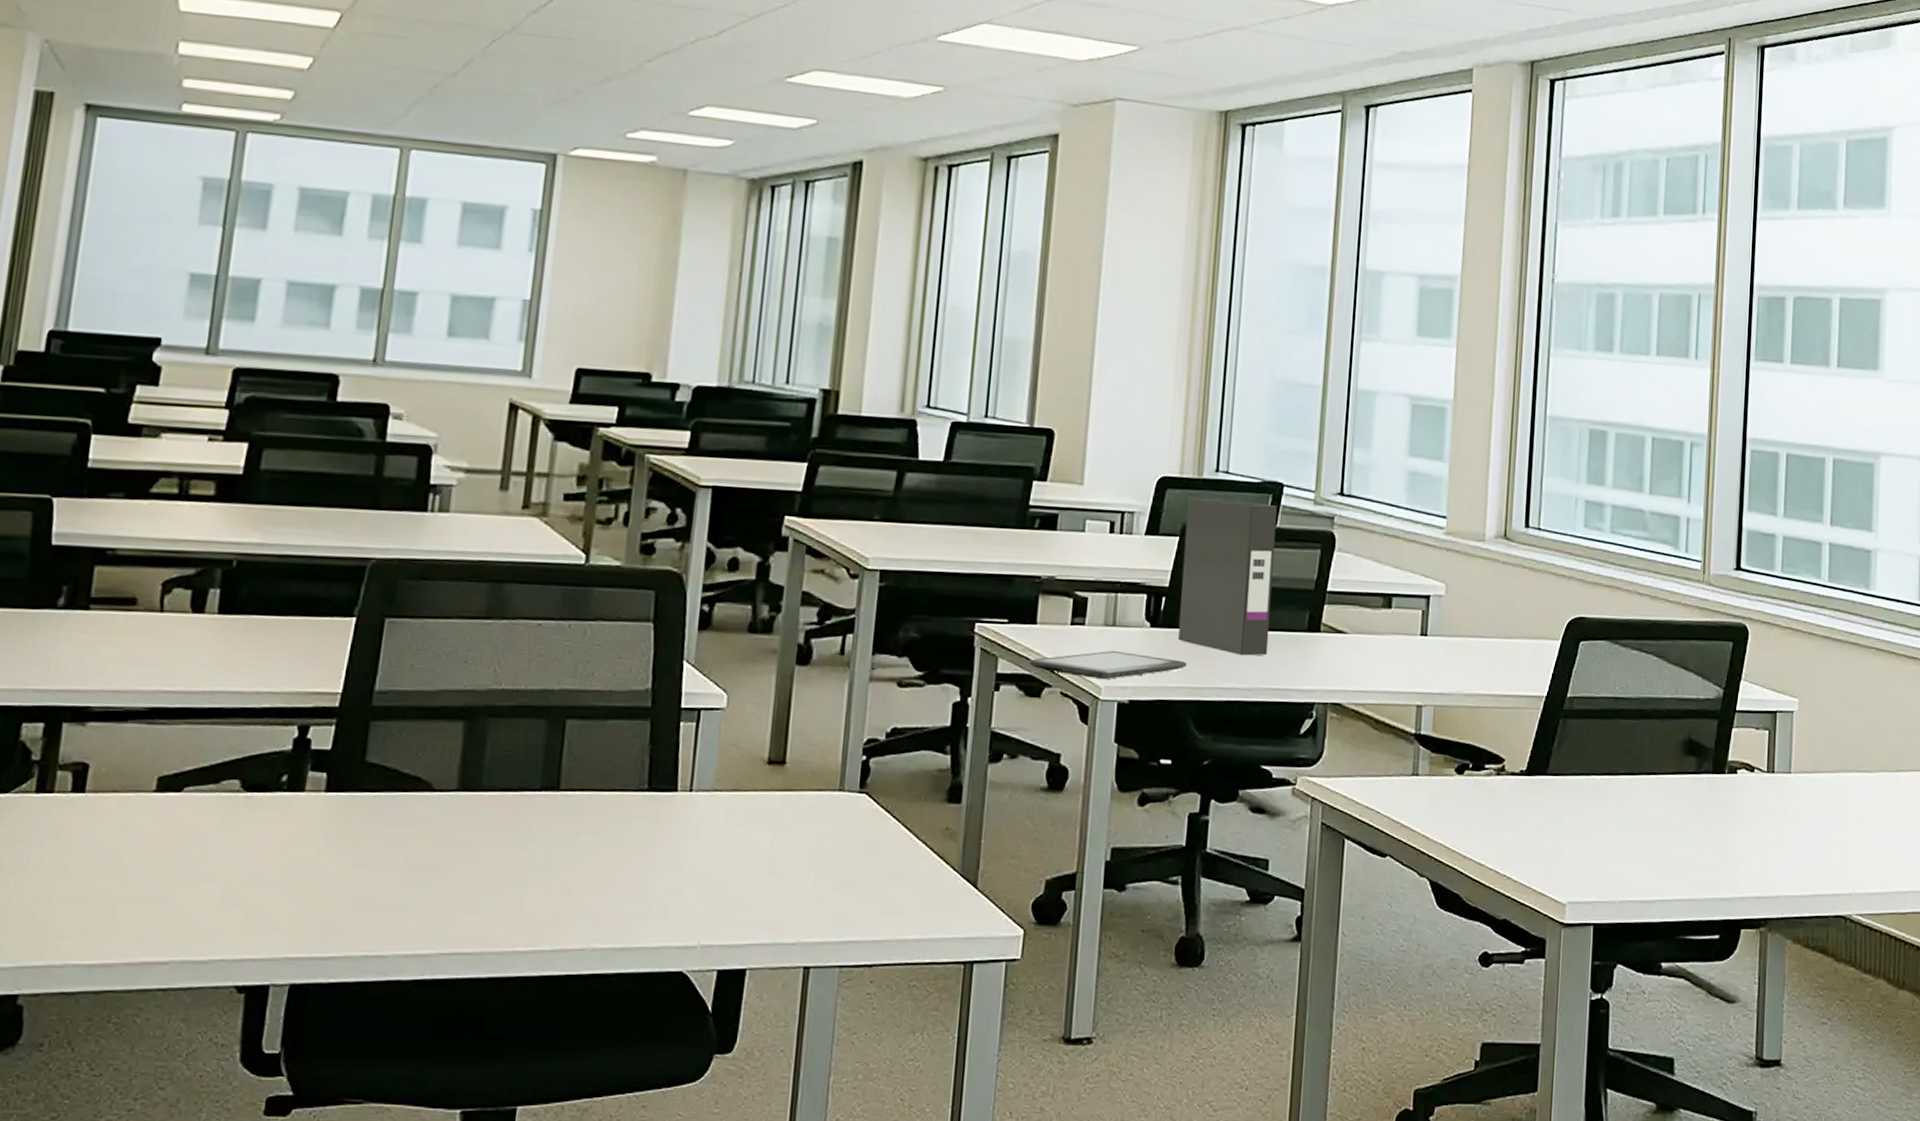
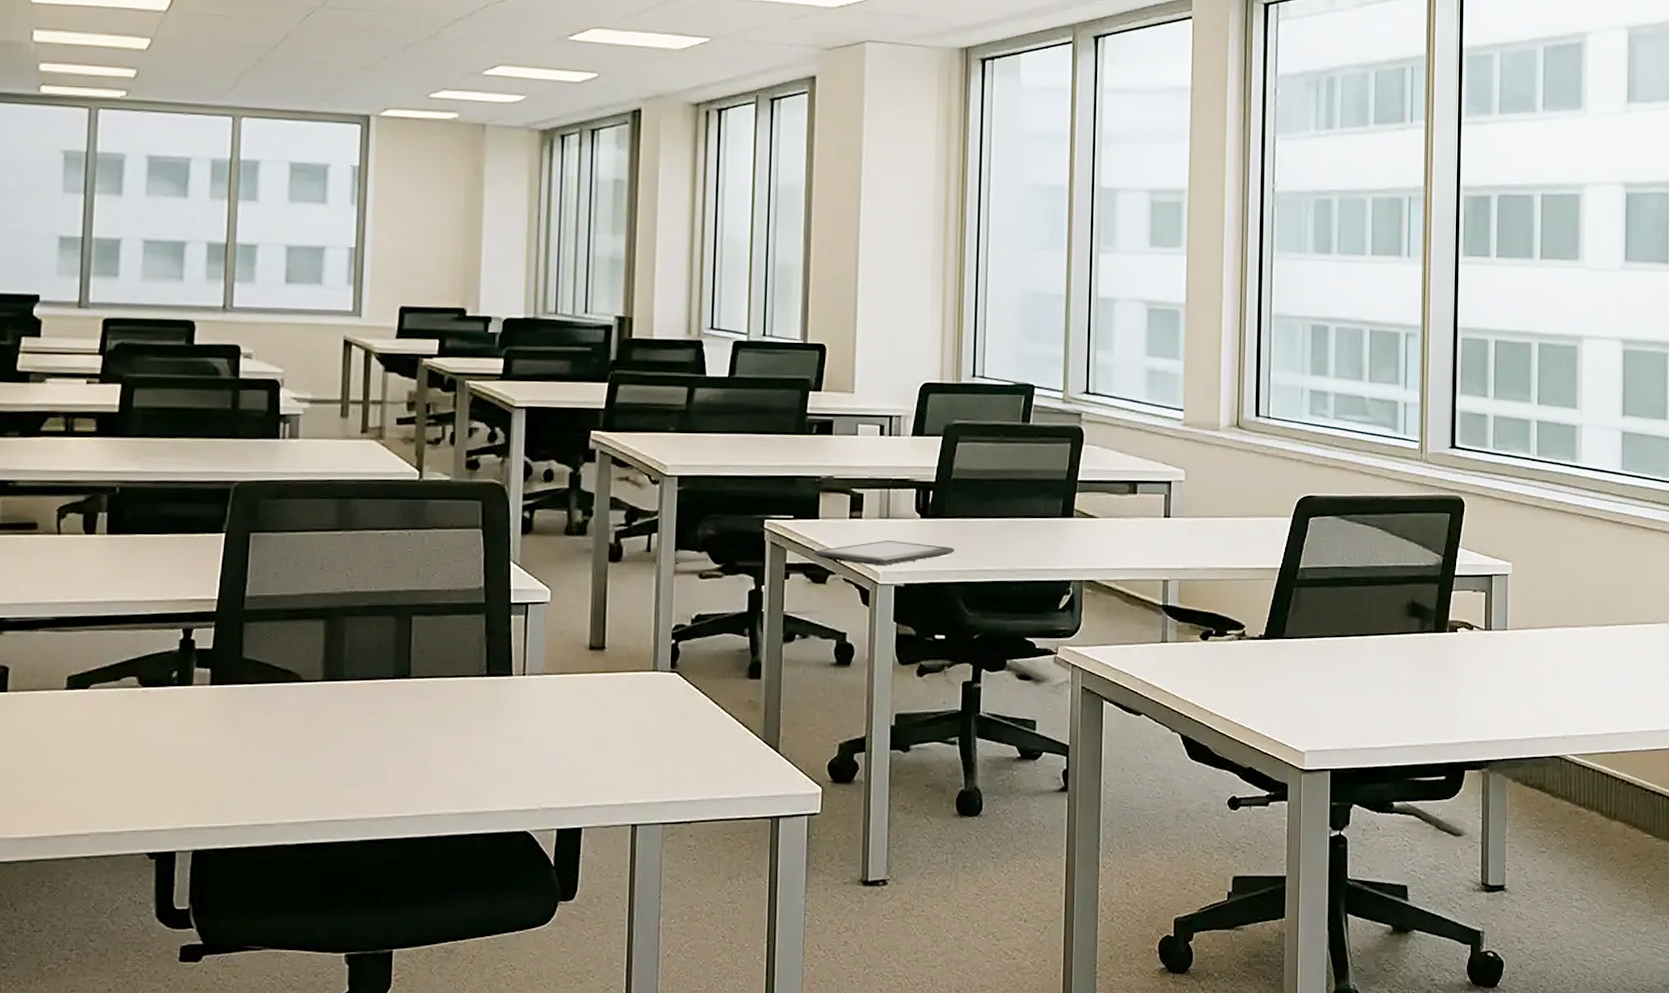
binder: present [1178,497,1277,656] -> none [946,400,1029,541]

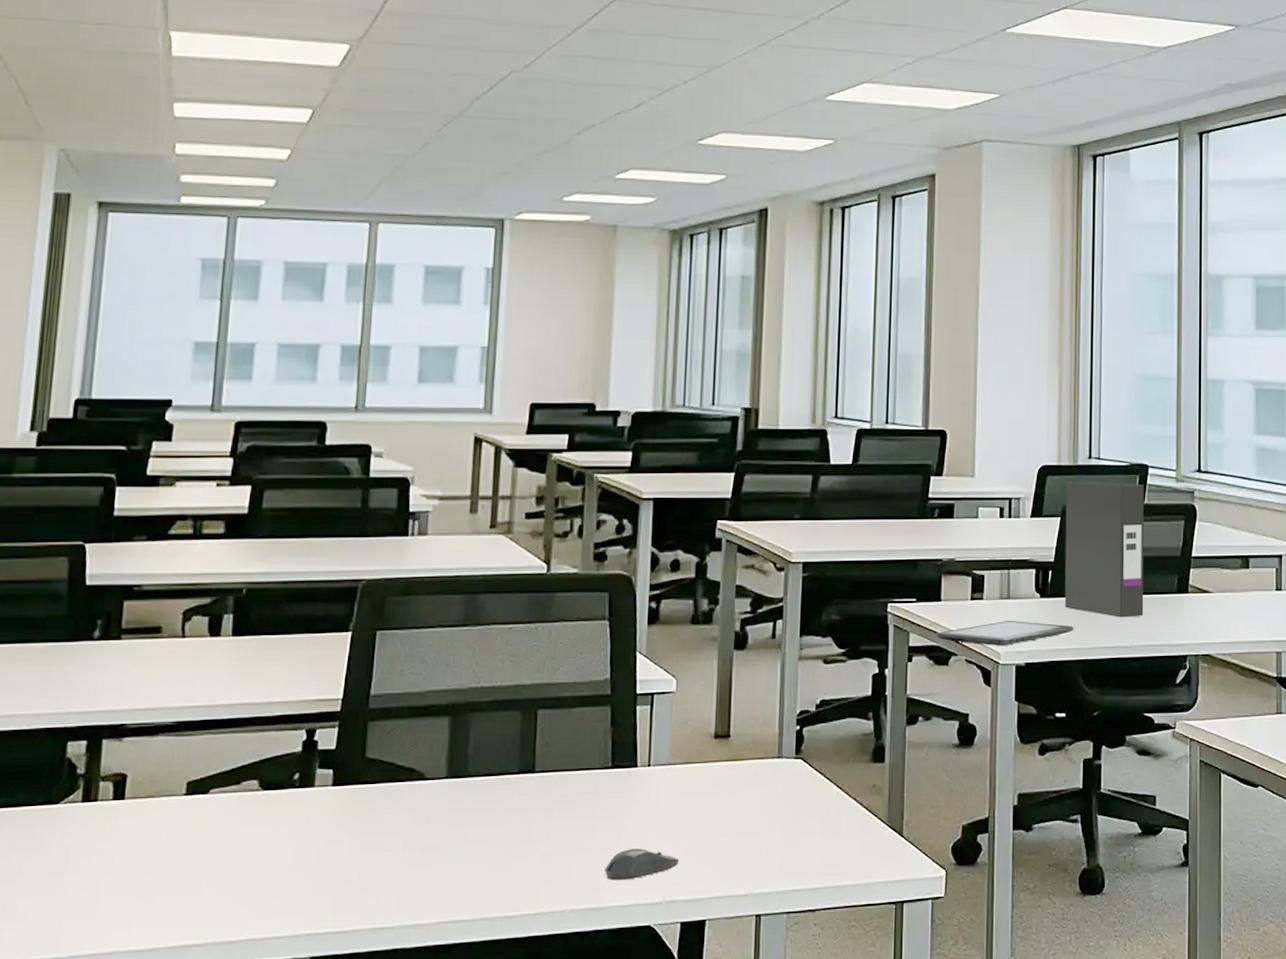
computer mouse: none [480,756,555,786] -> present [604,848,680,881]
binder: none [946,400,1029,541] -> present [1064,482,1144,618]

